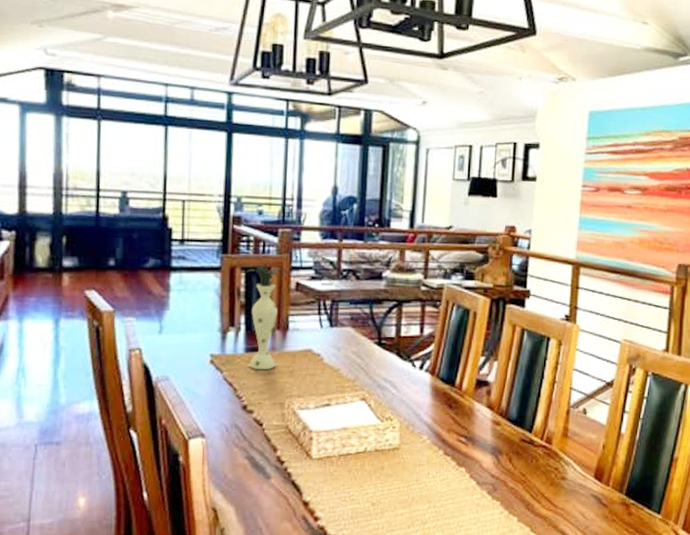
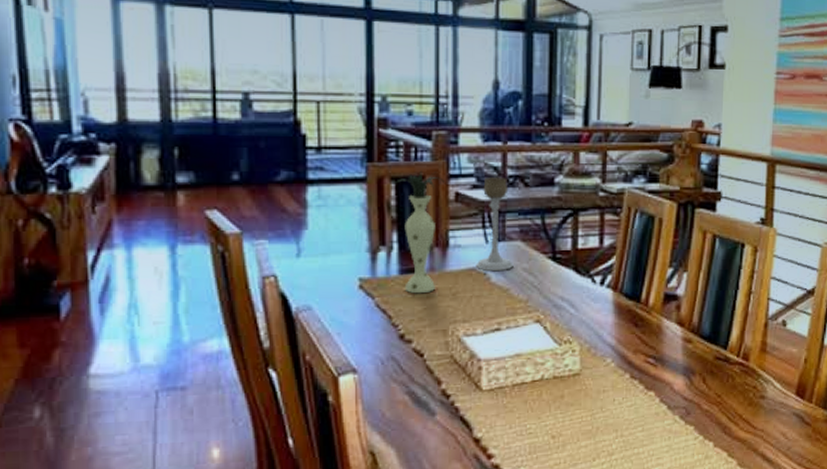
candle holder: none [311,270,344,353] -> present [475,176,514,271]

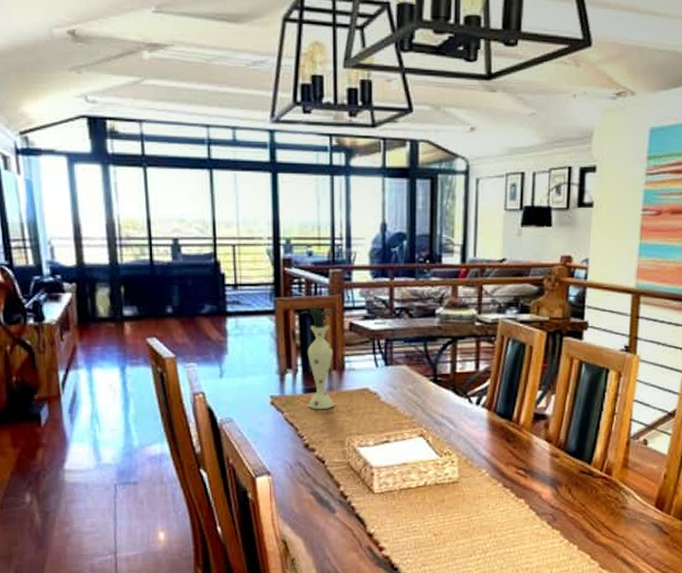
candle holder: present [475,176,514,271] -> none [367,309,400,391]

